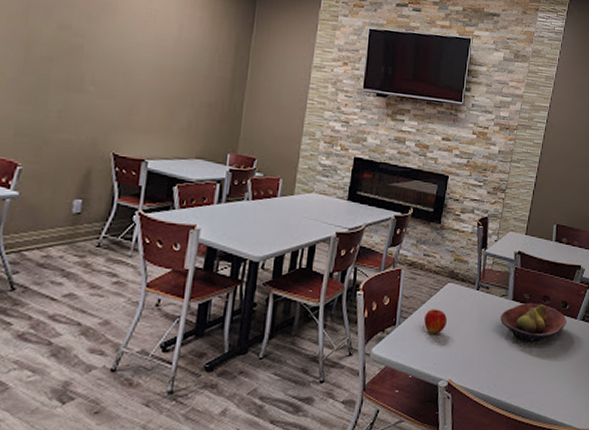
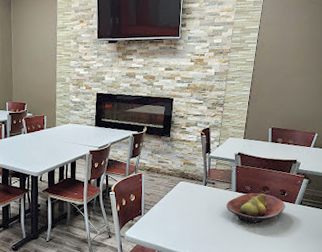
apple: present [424,309,447,334] -> none [163,202,182,221]

